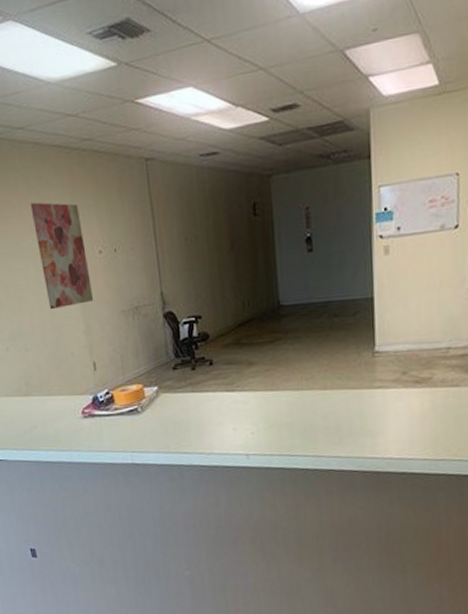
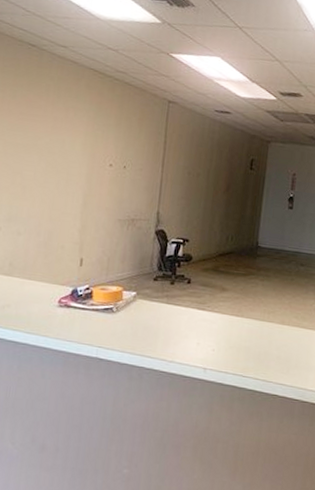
wall art: present [30,202,94,310] -> none [51,109,100,205]

